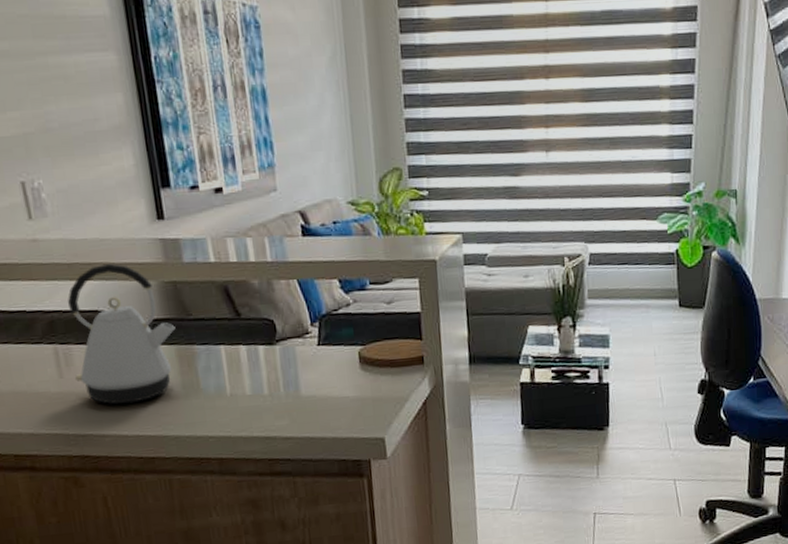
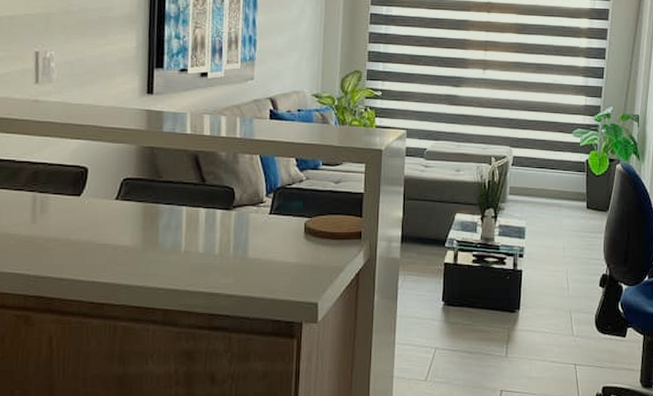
kettle: present [67,263,176,405] -> none [47,126,146,251]

